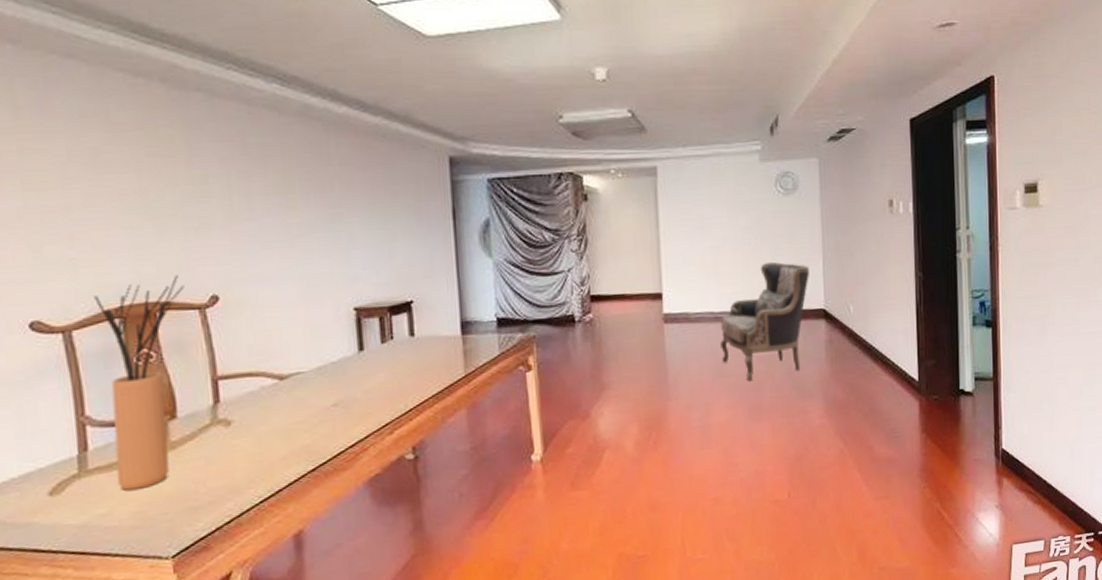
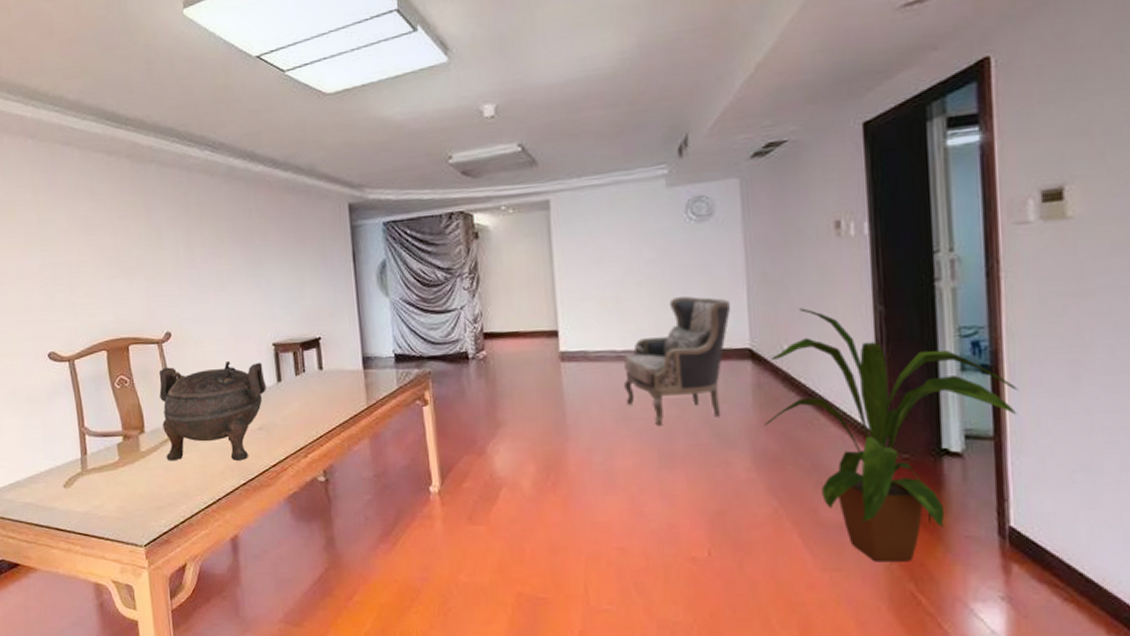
vase: present [94,275,185,490] -> none [88,316,147,488]
incense burner: none [199,327,344,450] -> present [158,360,266,460]
house plant: none [834,274,1009,488] -> present [764,308,1019,562]

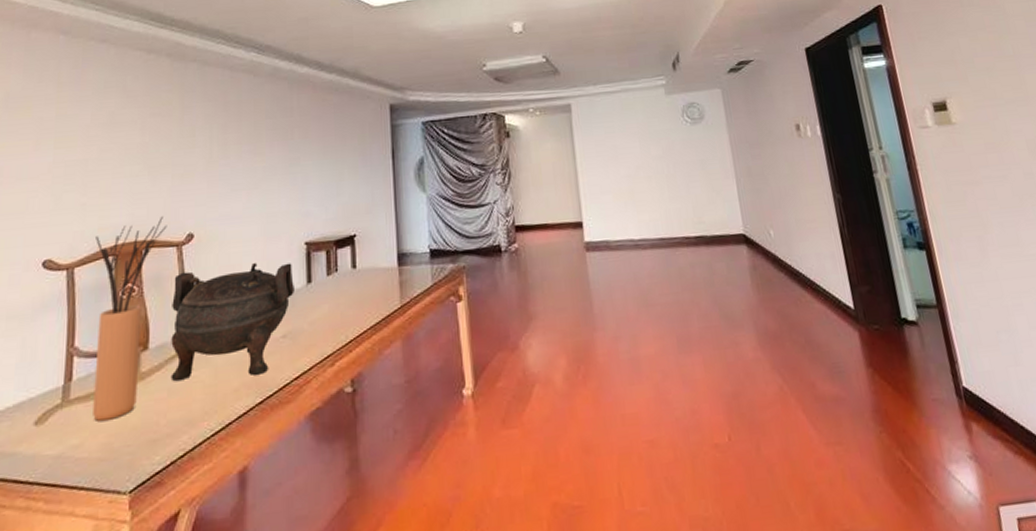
vase: none [88,316,147,488] -> present [93,216,167,421]
armchair: present [624,296,730,426] -> none [641,188,727,311]
house plant: present [764,308,1019,562] -> none [761,197,949,432]

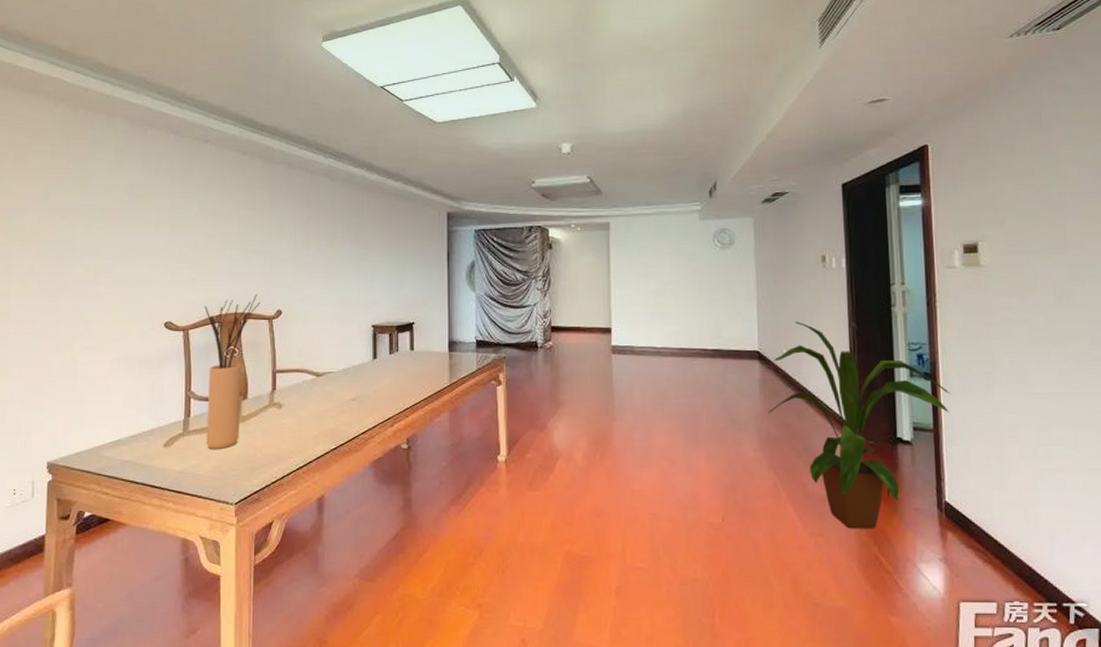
incense burner: present [170,262,294,381] -> none [265,338,362,427]
house plant: none [761,197,949,432] -> present [767,321,950,529]

